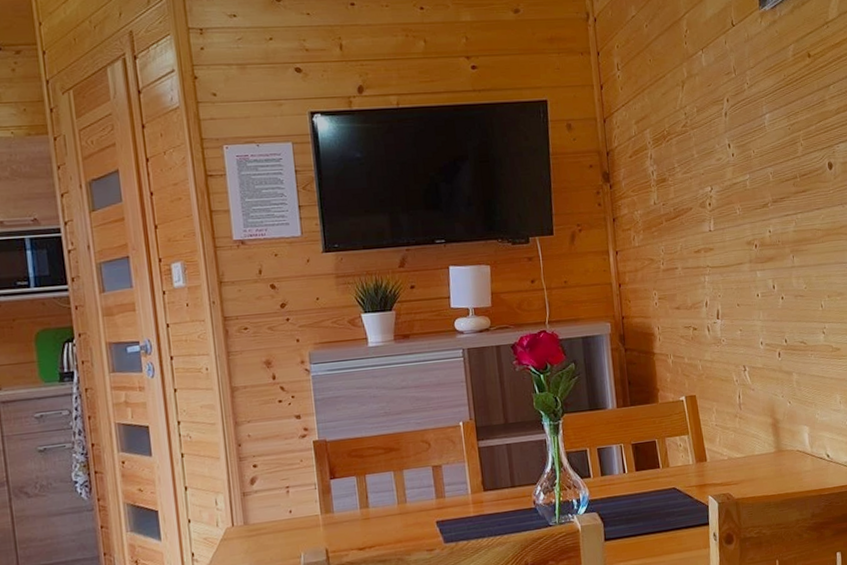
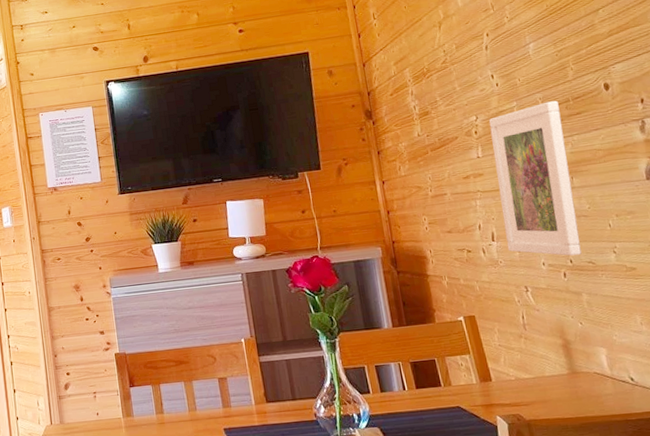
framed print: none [722,176,796,336] -> present [489,100,582,256]

